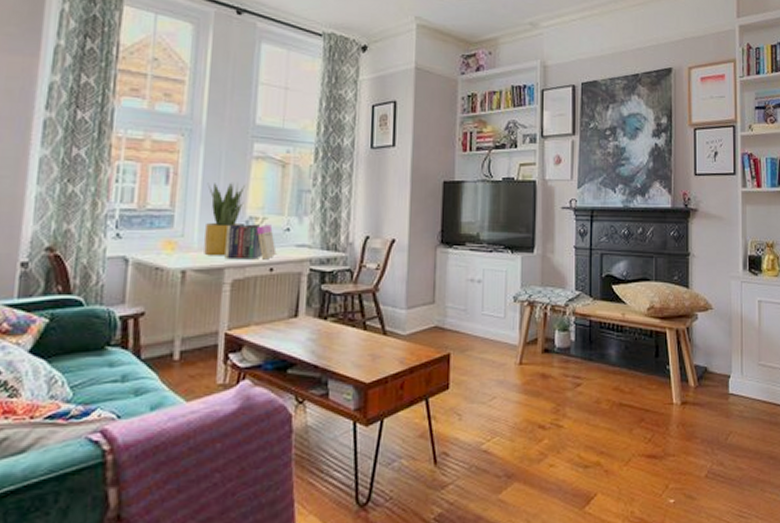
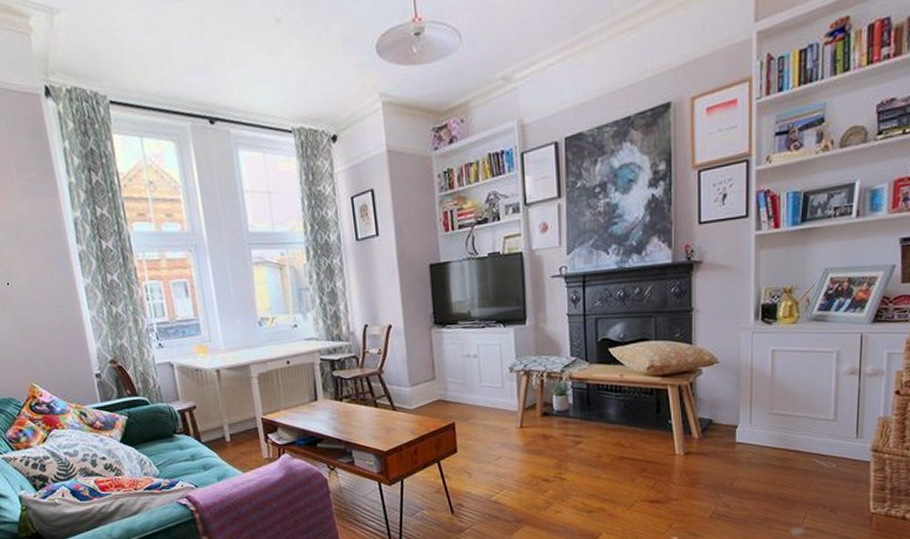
planter: present [204,183,245,256] -> none [220,289,254,356]
books: present [225,224,277,260] -> none [244,323,290,357]

